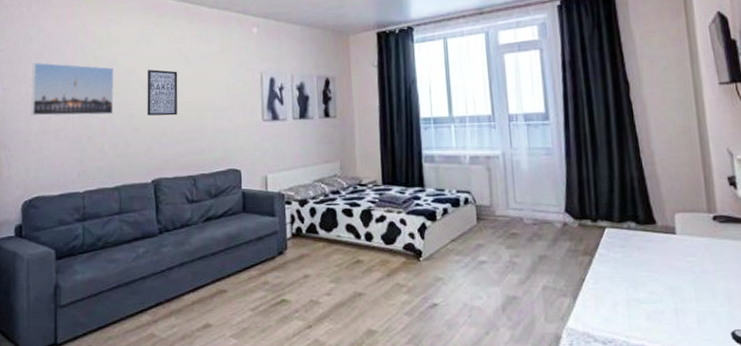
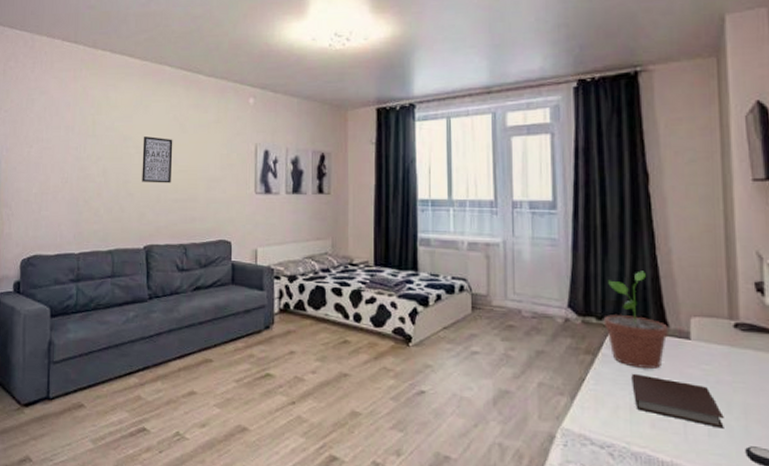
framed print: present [31,62,115,116] -> none [31,124,112,180]
potted plant: none [599,173,657,264] -> present [605,271,668,369]
notebook: none [626,270,711,315] -> present [631,373,724,429]

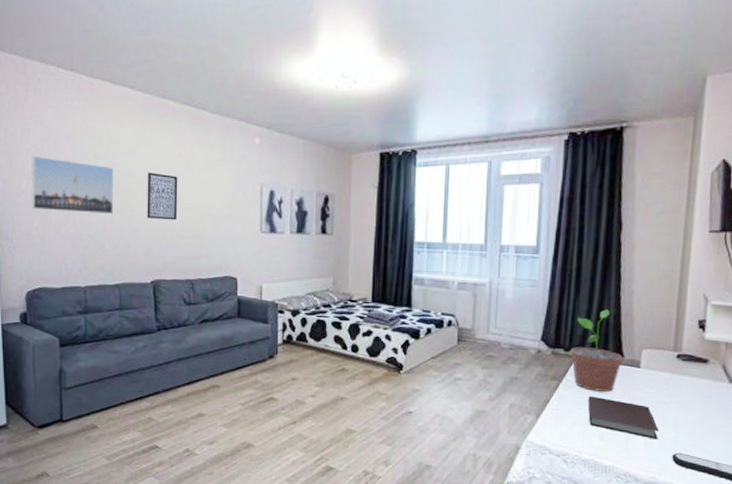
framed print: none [31,124,112,180] -> present [31,155,115,215]

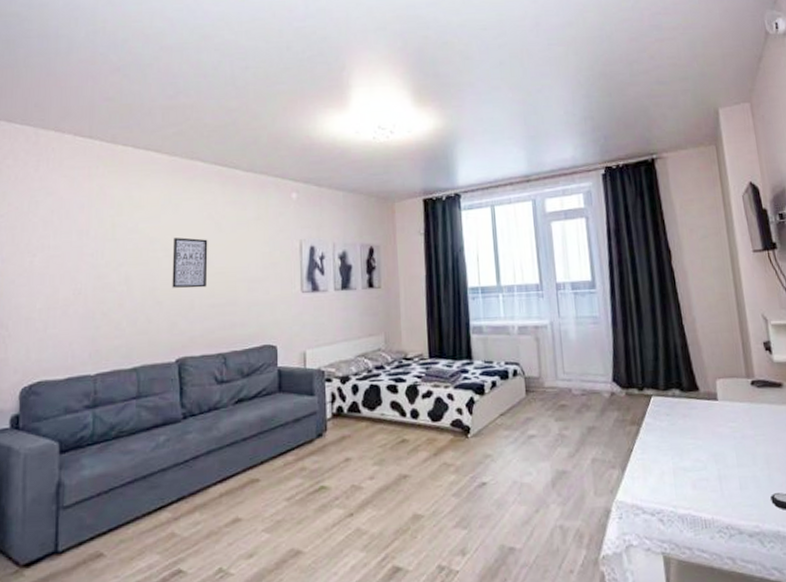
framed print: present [31,155,115,215] -> none [34,229,135,290]
potted plant: present [571,309,623,392] -> none [645,340,700,432]
notebook: present [588,396,659,440] -> none [672,438,752,481]

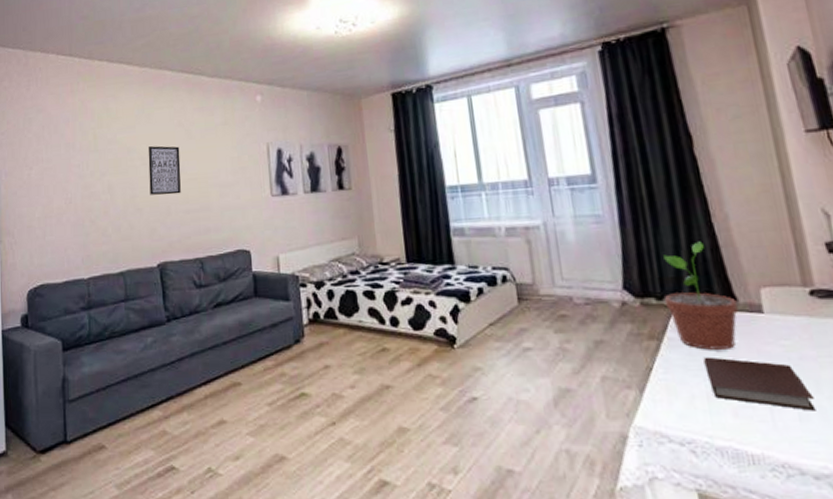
potted plant: none [645,340,700,432] -> present [663,241,739,350]
notebook: none [672,438,752,481] -> present [703,356,816,411]

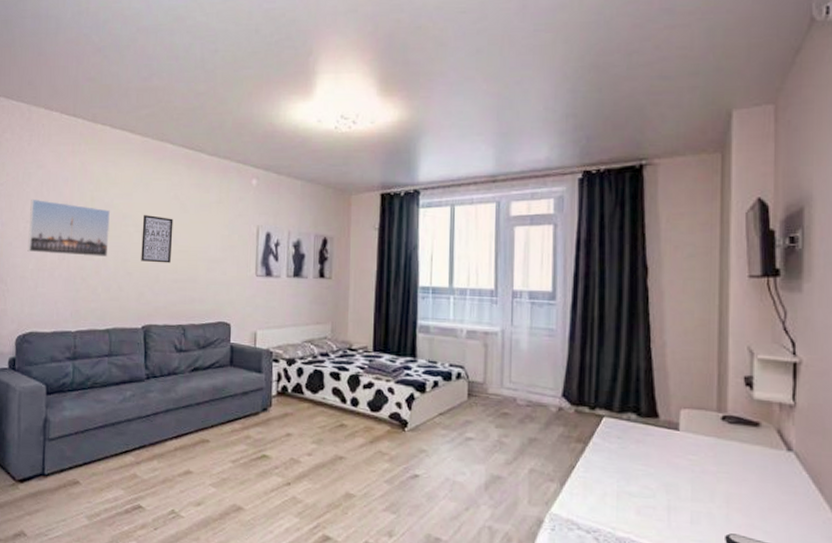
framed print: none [32,144,116,200] -> present [27,198,110,258]
potted plant: present [663,241,739,350] -> none [597,362,658,458]
notebook: present [703,356,816,411] -> none [620,462,707,517]

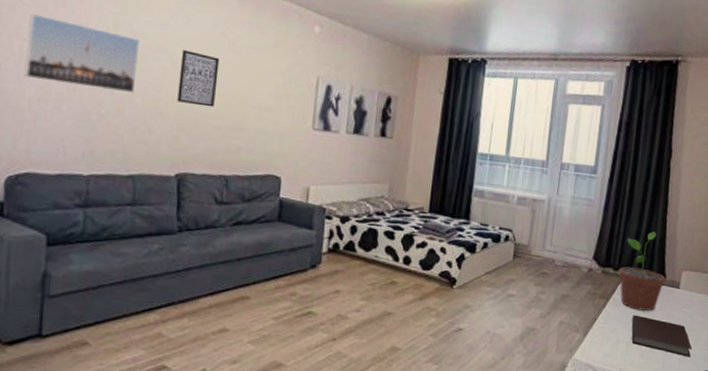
potted plant: none [597,362,658,458] -> present [619,231,665,311]
notebook: none [620,462,707,517] -> present [631,314,692,357]

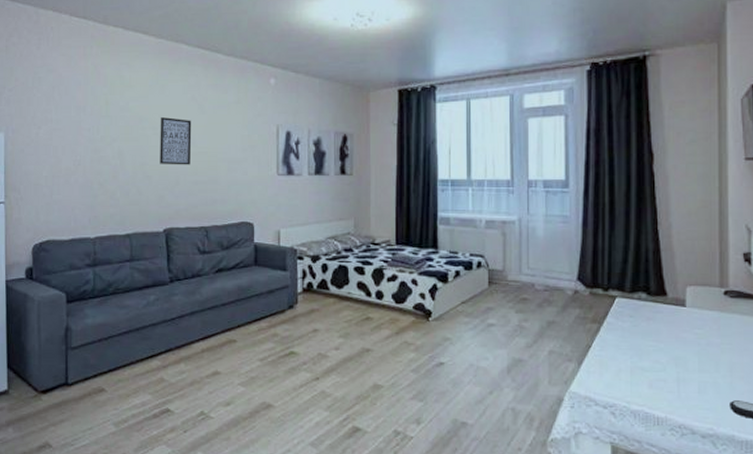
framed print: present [24,13,139,94] -> none [41,104,127,162]
potted plant: present [619,231,665,311] -> none [610,244,666,334]
notebook: present [631,314,692,357] -> none [633,339,712,386]

